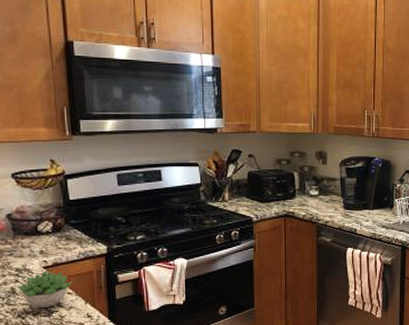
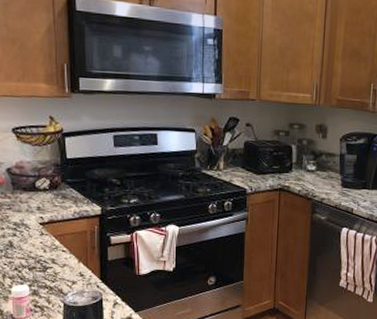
succulent plant: present [16,271,73,308] -> none [14,228,67,263]

